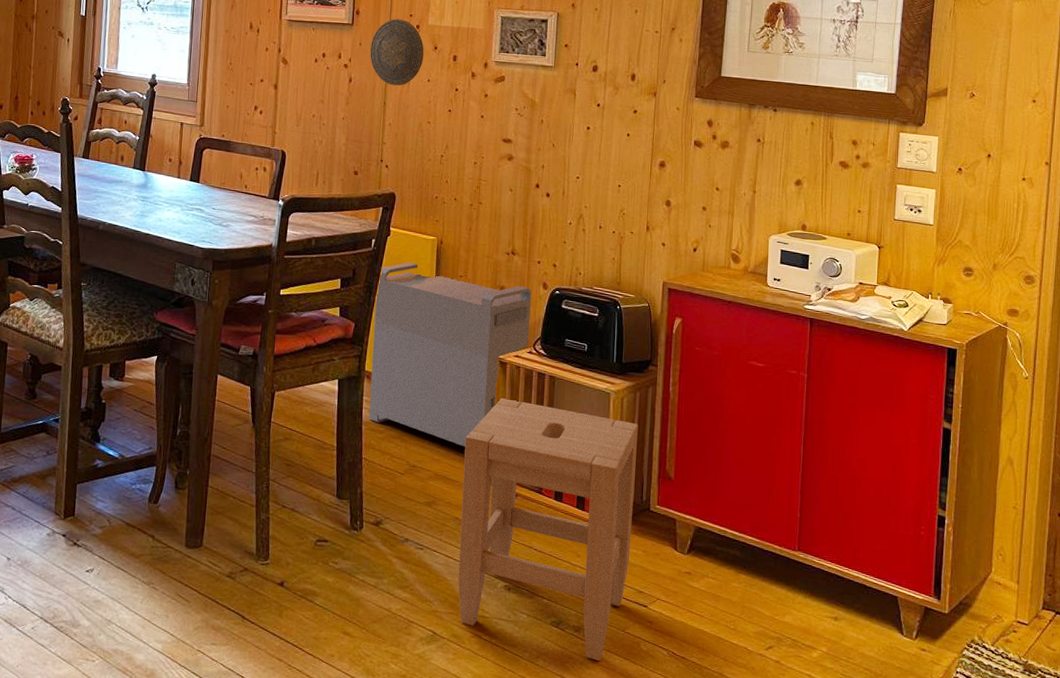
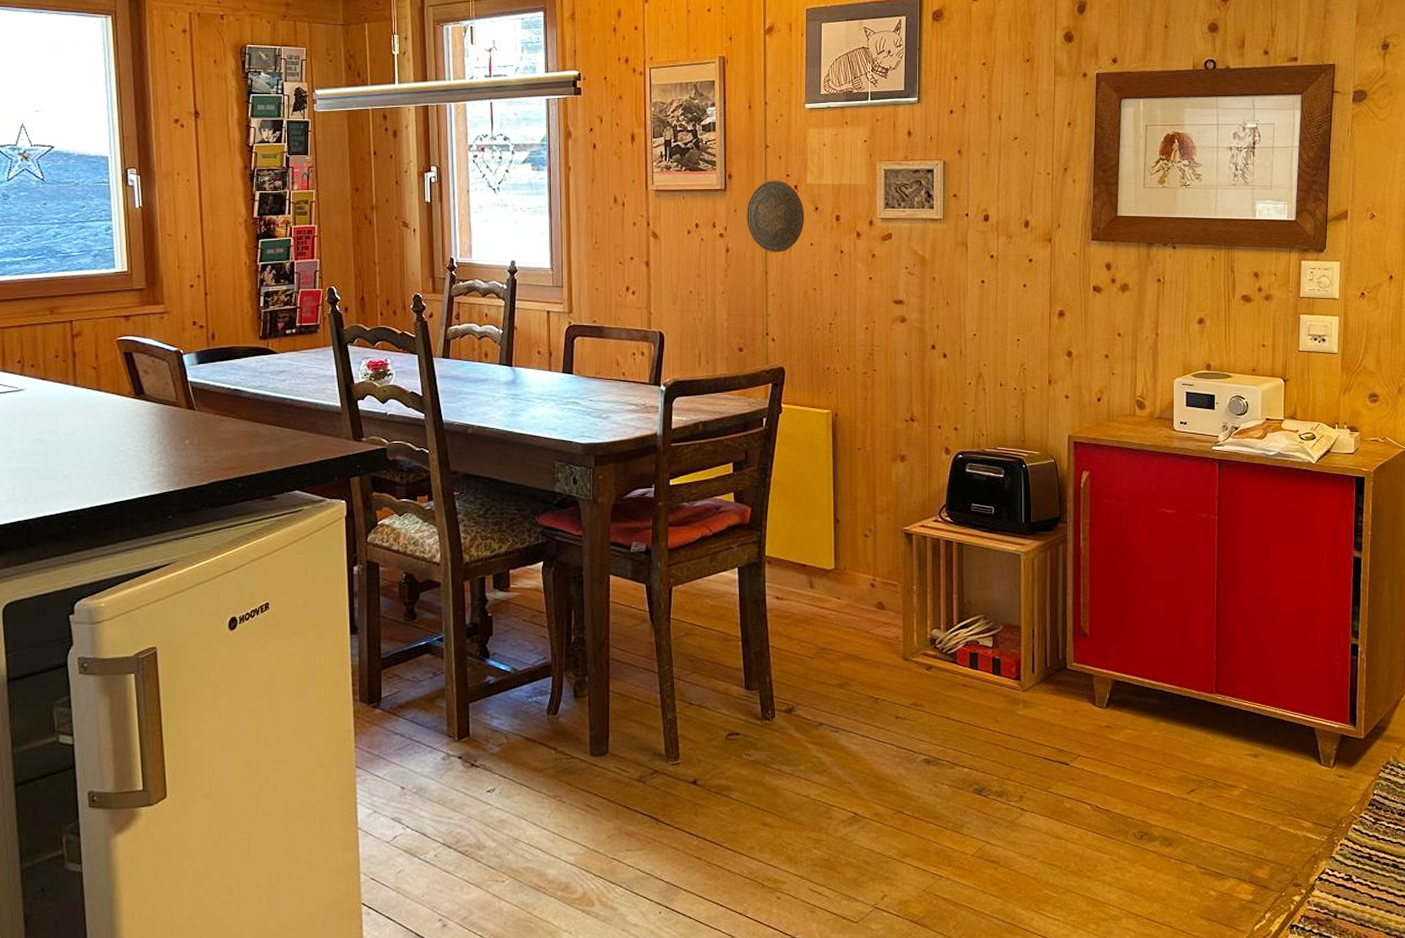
storage bin: present [369,261,532,447] -> none [771,437,934,624]
stool: present [458,398,639,661] -> none [875,570,1051,823]

